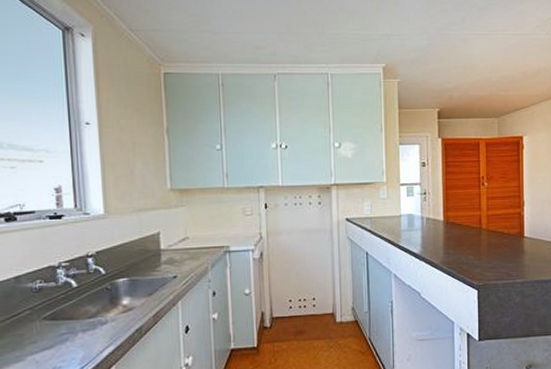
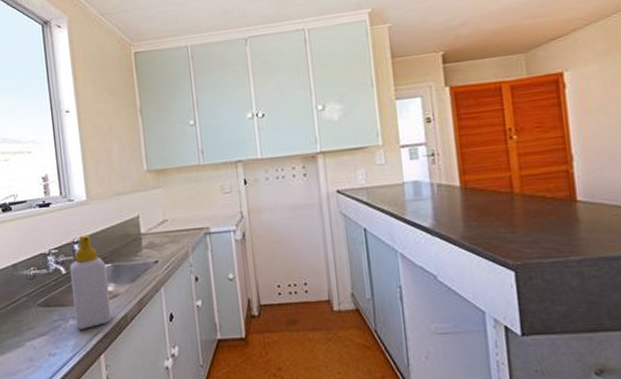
soap bottle: none [81,249,125,342] -> present [69,235,112,329]

